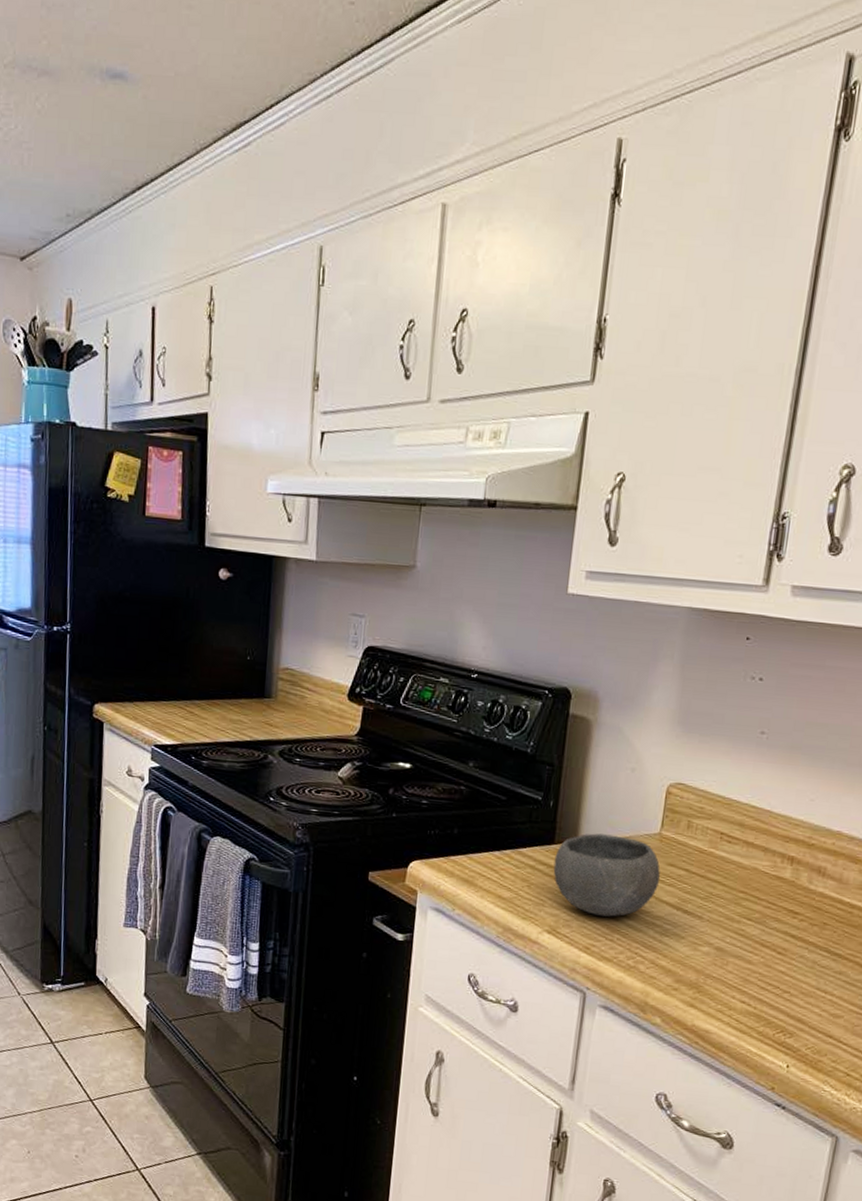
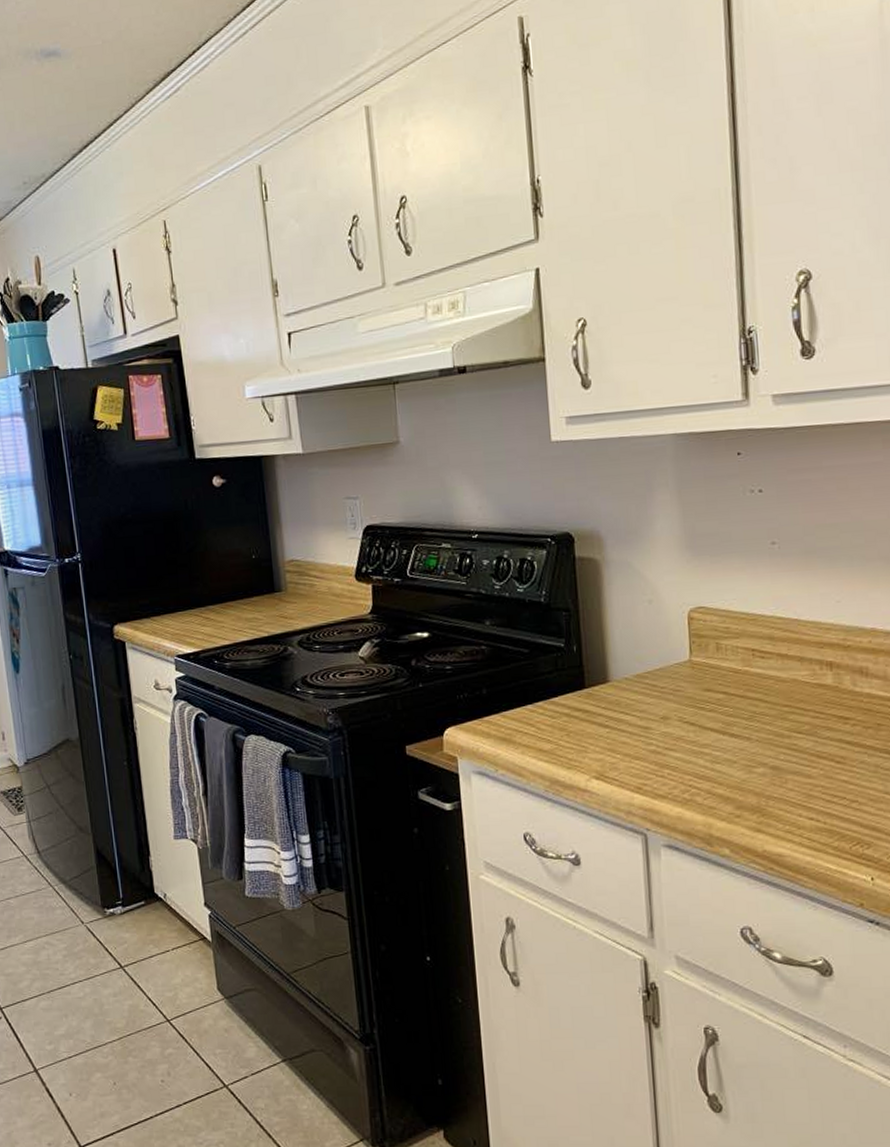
bowl: present [553,833,660,917] -> none [588,669,699,754]

